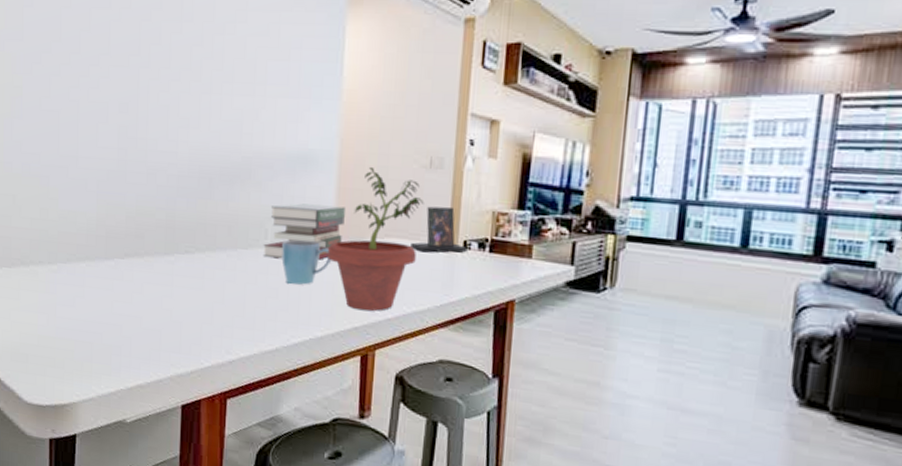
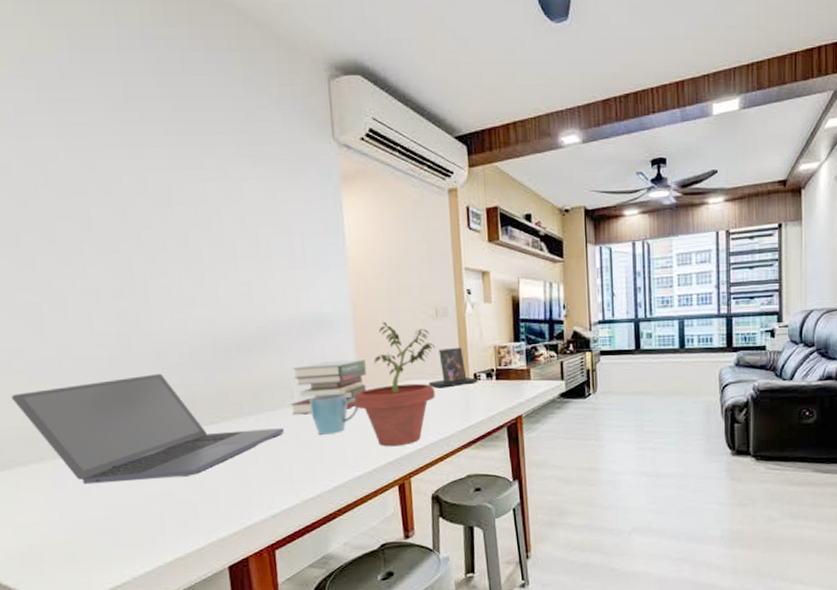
laptop: none [25,193,254,304] -> present [11,373,285,485]

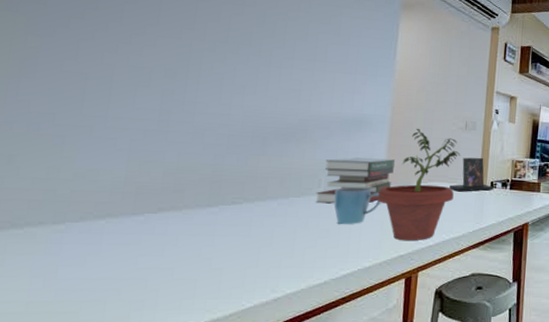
laptop: present [11,373,285,485] -> none [26,151,305,254]

